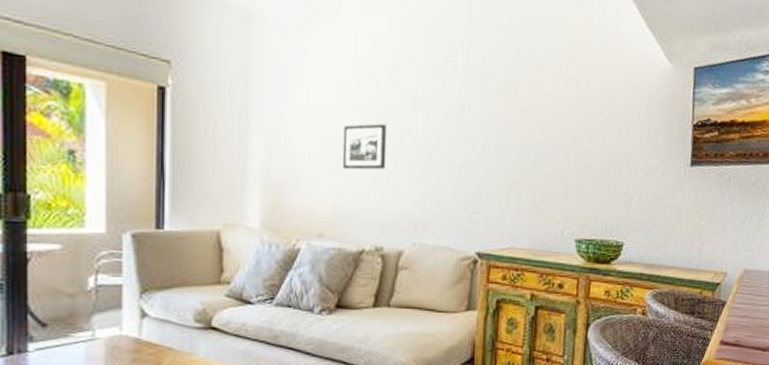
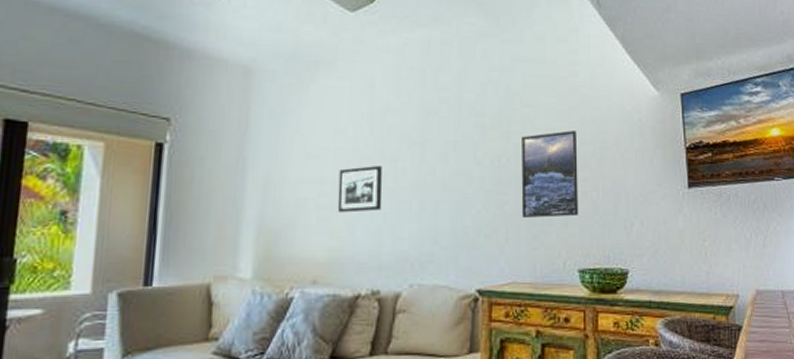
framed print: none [524,99,584,188] -> present [521,130,578,219]

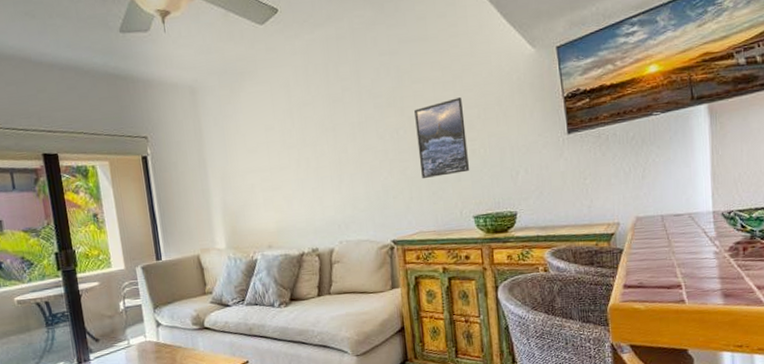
picture frame: present [337,166,383,213] -> none [273,151,310,192]

